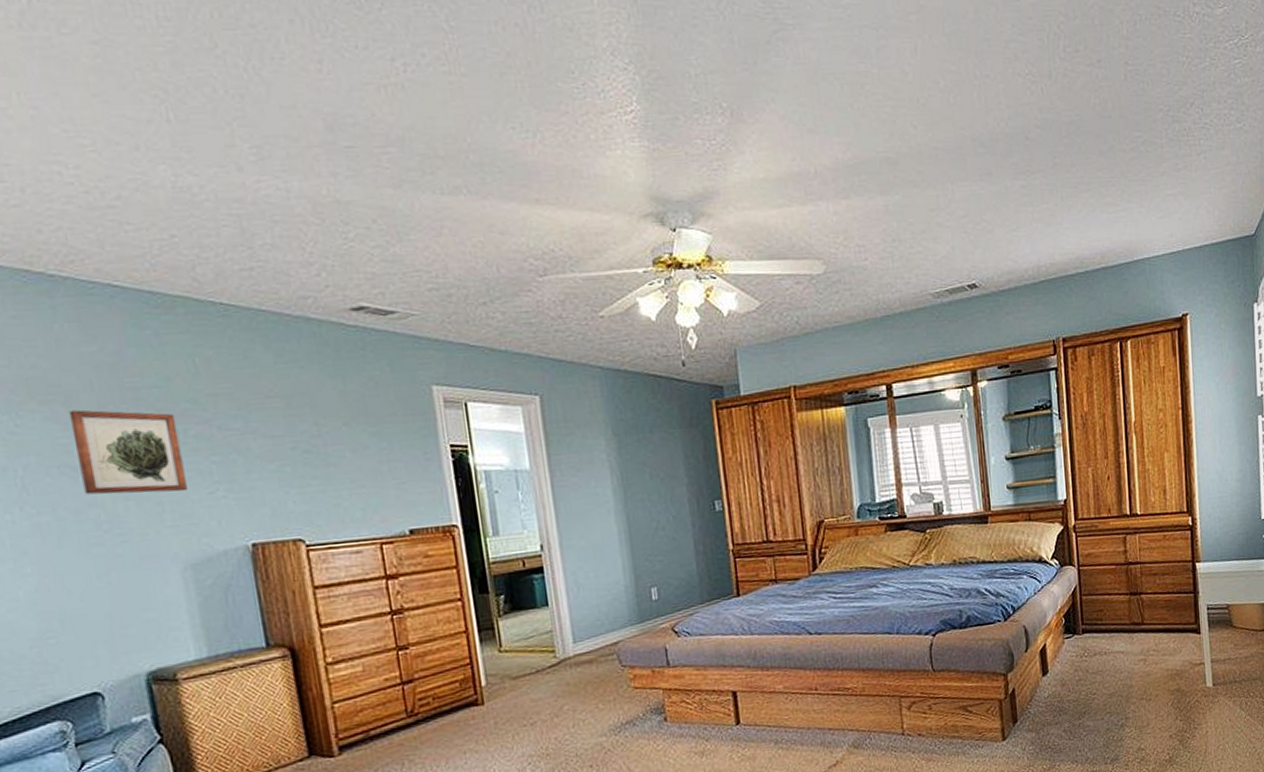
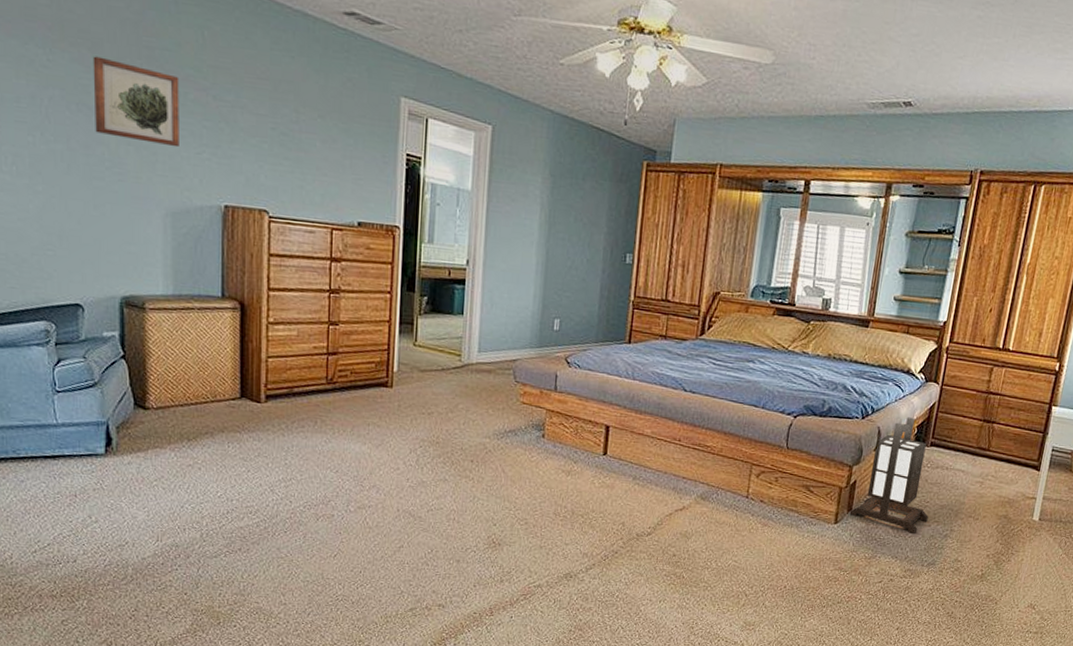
lantern: none [1015,607,1099,732] -> present [849,417,929,534]

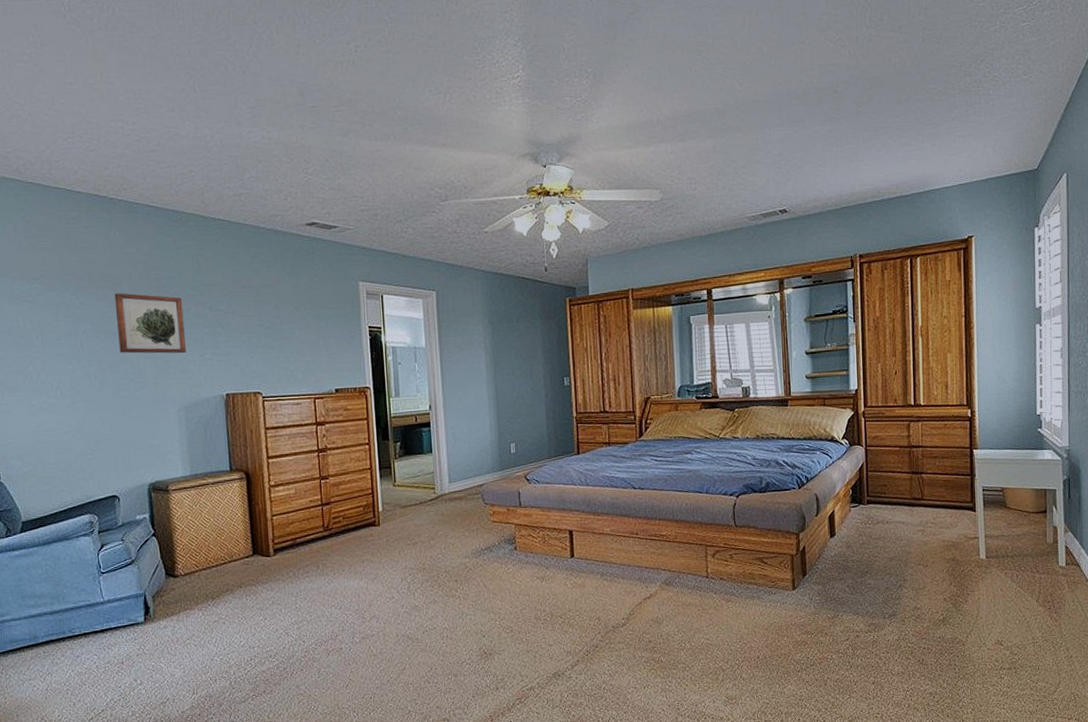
lantern: present [849,417,929,534] -> none [805,480,880,589]

